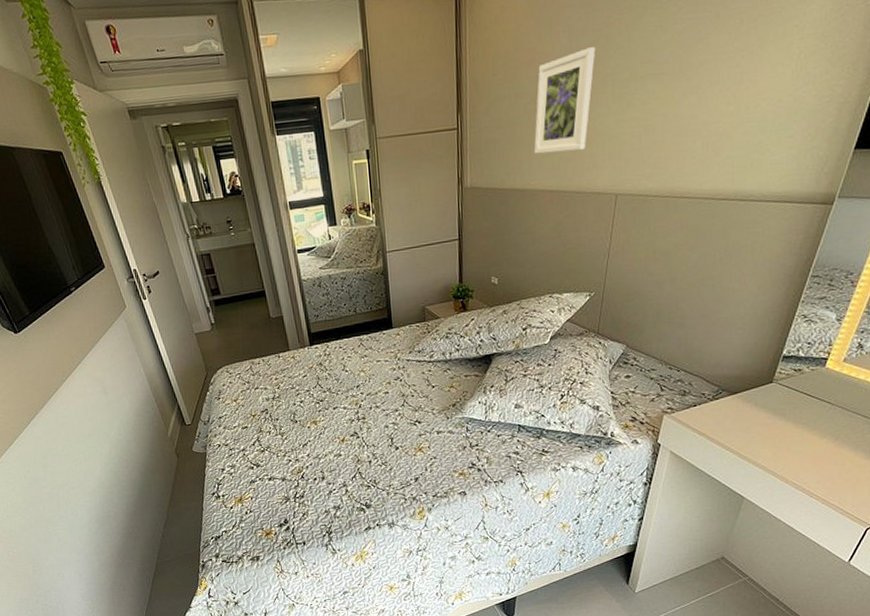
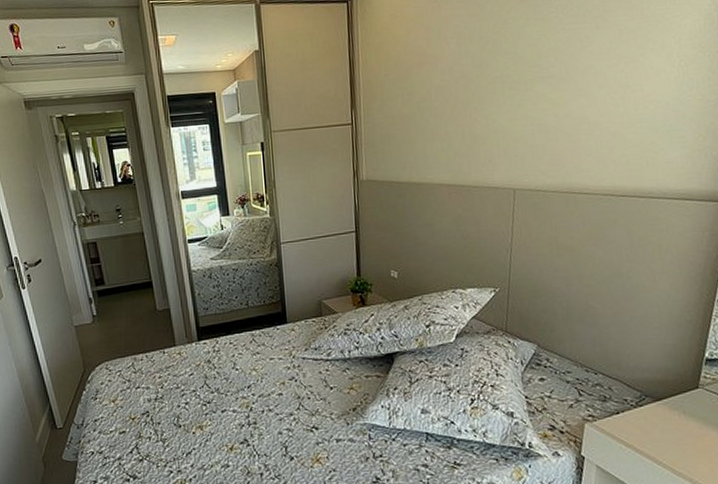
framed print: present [533,47,596,154] -> none [428,52,484,149]

